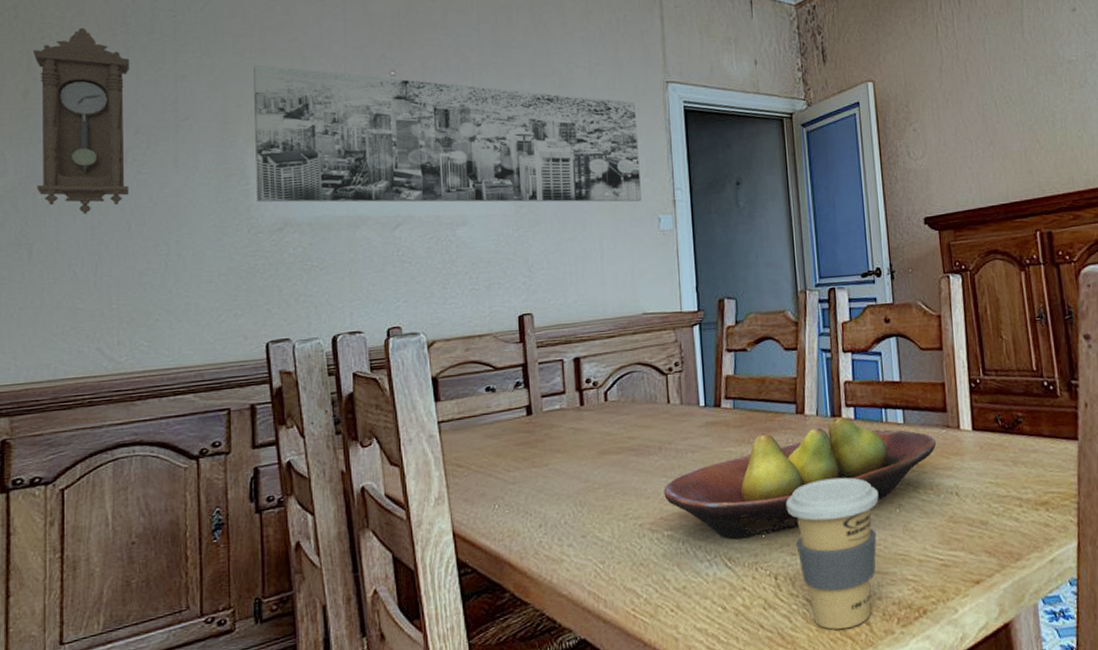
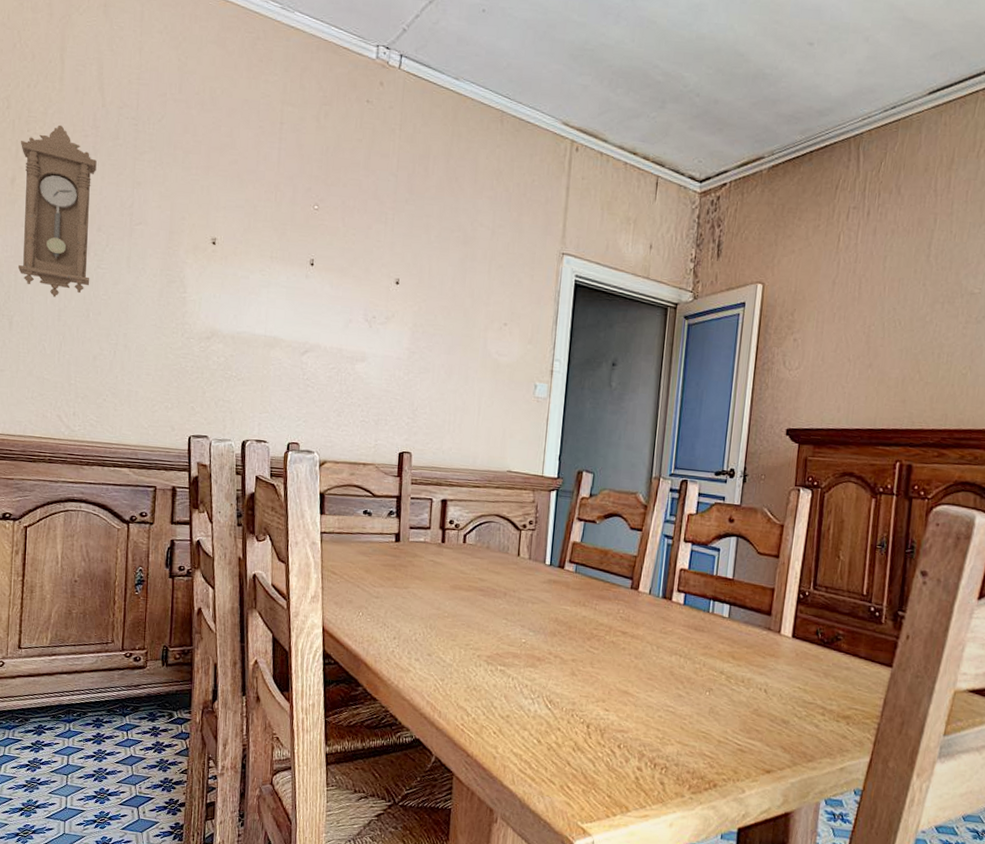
wall art: present [254,64,642,203] -> none [191,181,531,367]
fruit bowl: present [664,416,937,540] -> none [502,599,756,689]
coffee cup: present [786,477,879,630] -> none [608,651,693,783]

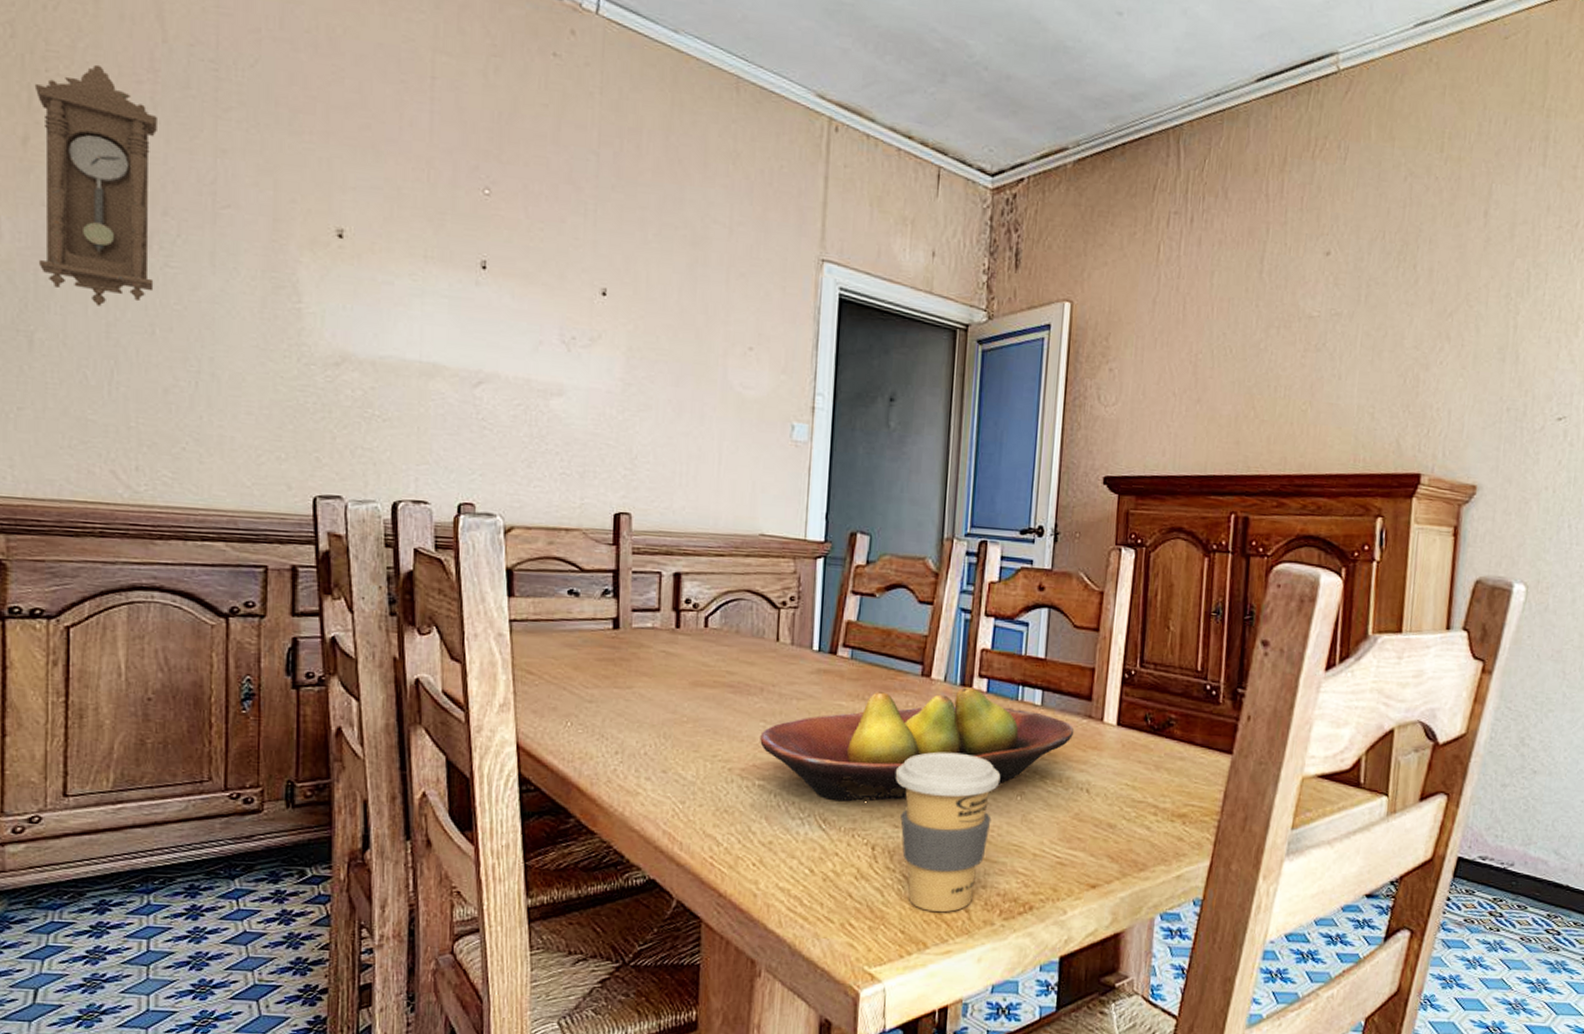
fruit bowl: none [502,599,756,689] -> present [760,686,1075,802]
coffee cup: none [608,651,693,783] -> present [896,752,1001,912]

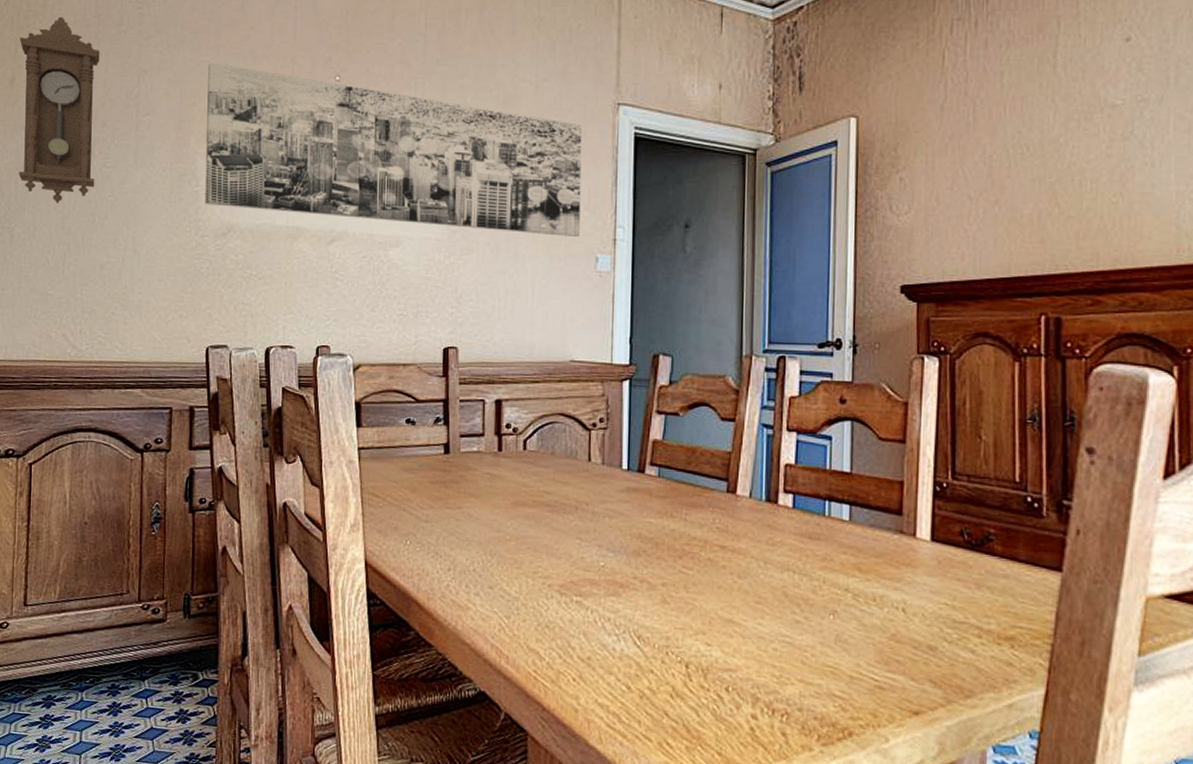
wall art: none [310,151,782,403] -> present [205,62,583,238]
fruit bowl: present [760,686,1075,802] -> none [576,502,886,619]
coffee cup: present [896,752,1001,912] -> none [706,569,811,735]

